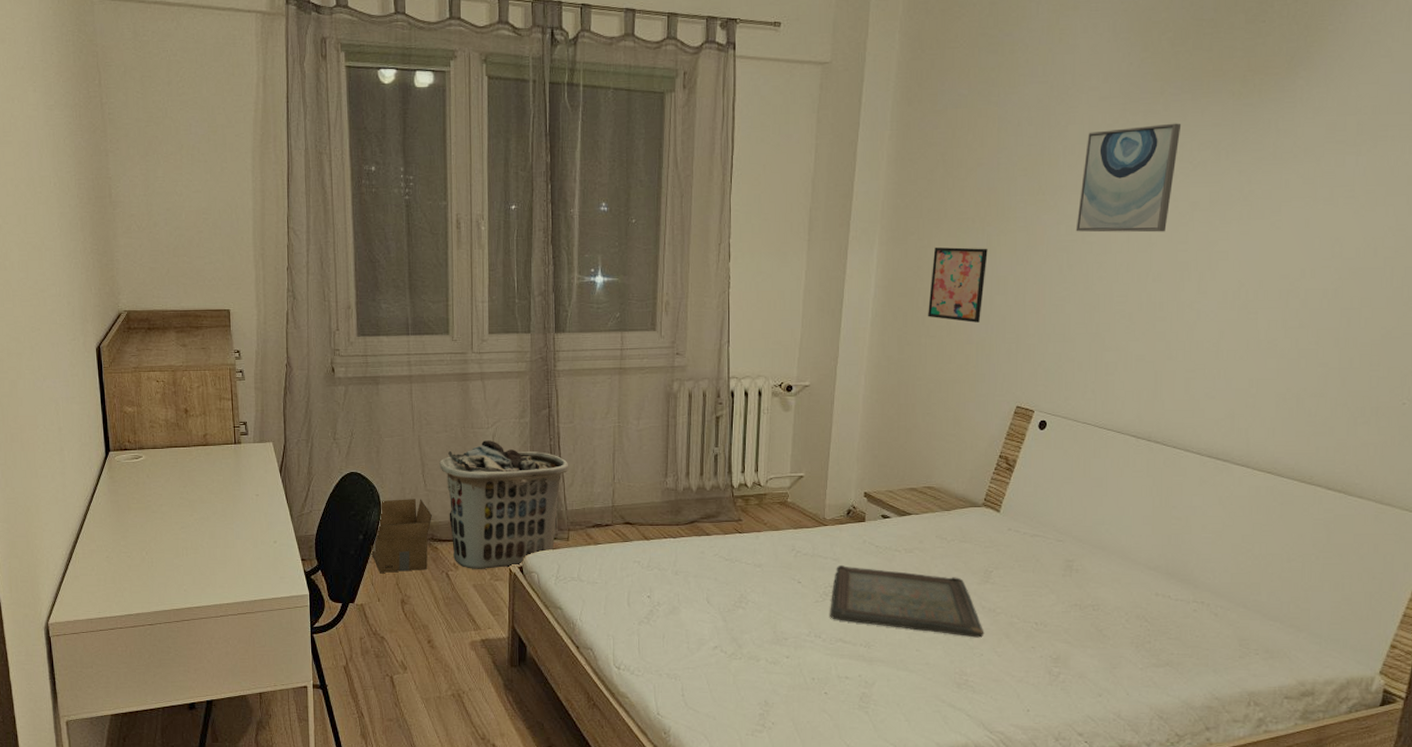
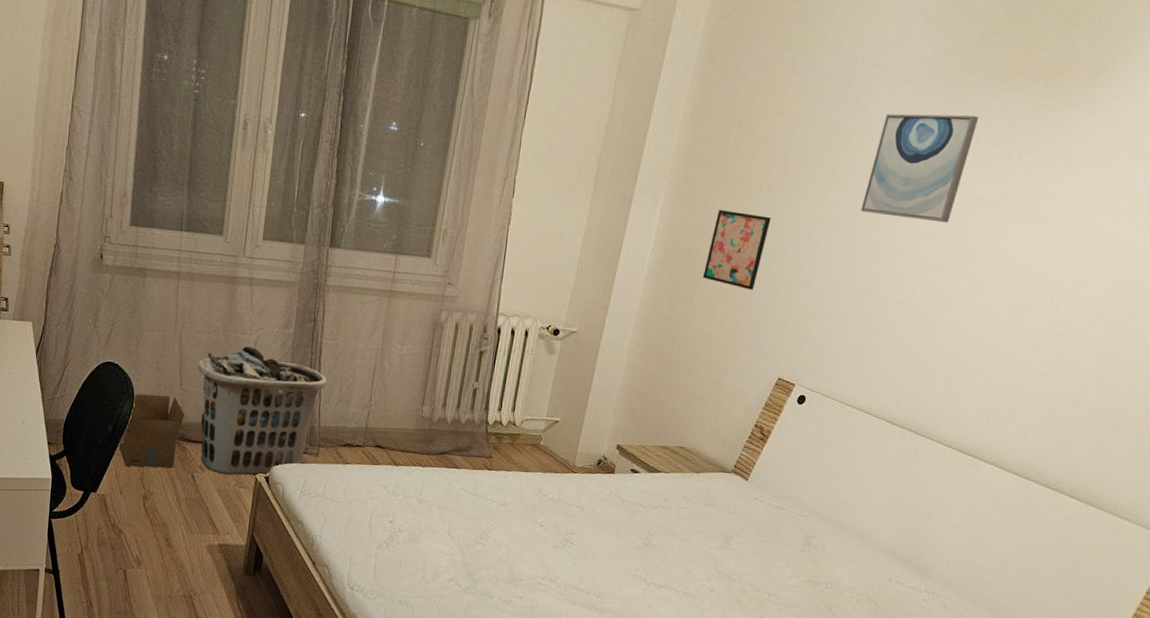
serving tray: present [830,564,984,638] -> none [567,513,717,602]

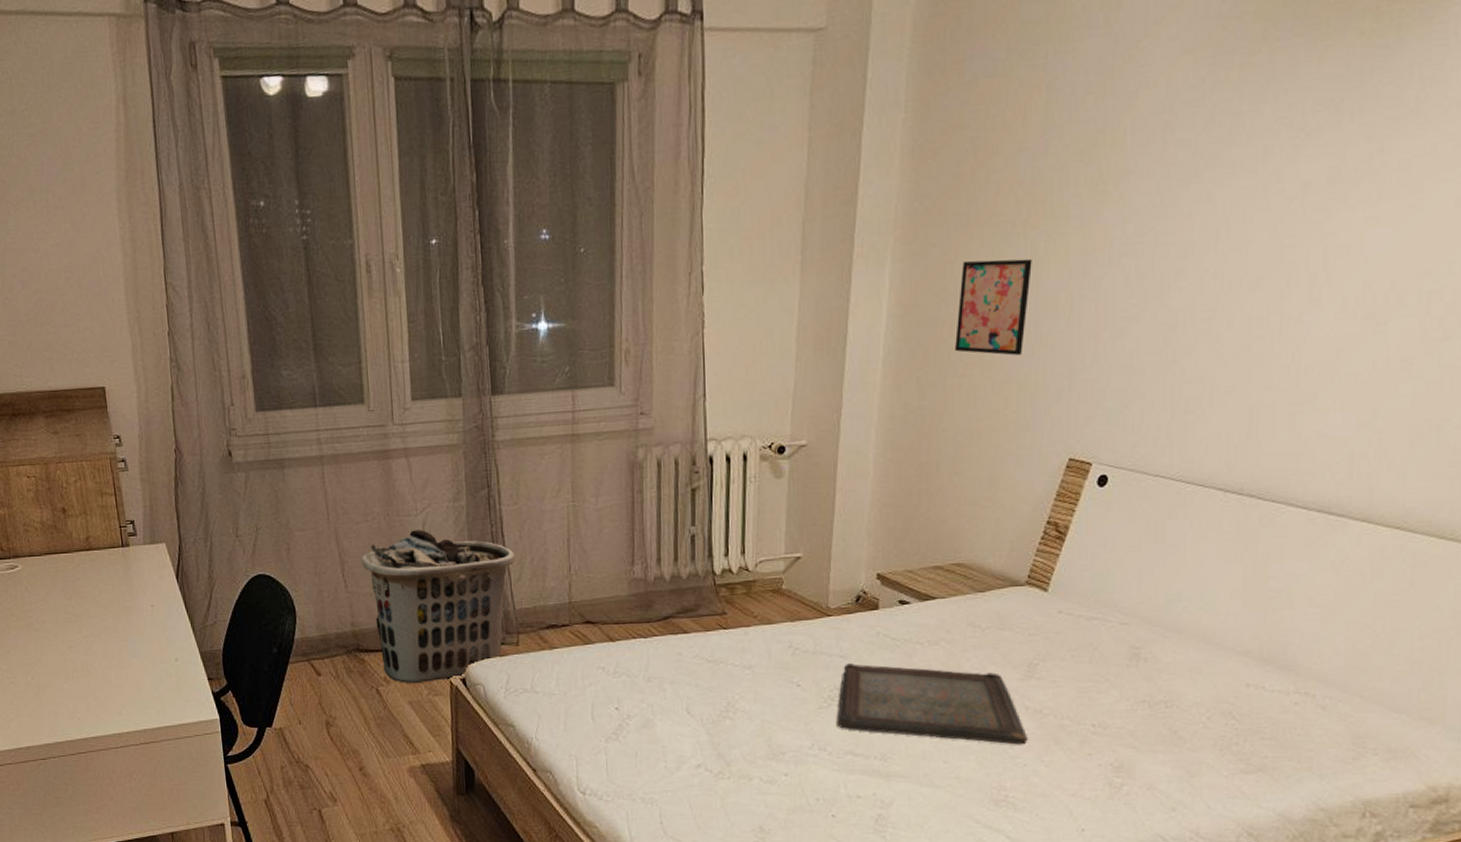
cardboard box: present [119,393,184,468] -> none [287,603,356,691]
serving tray: none [567,513,717,602] -> present [837,662,1028,745]
wall art: present [860,113,979,223] -> none [1147,77,1291,231]

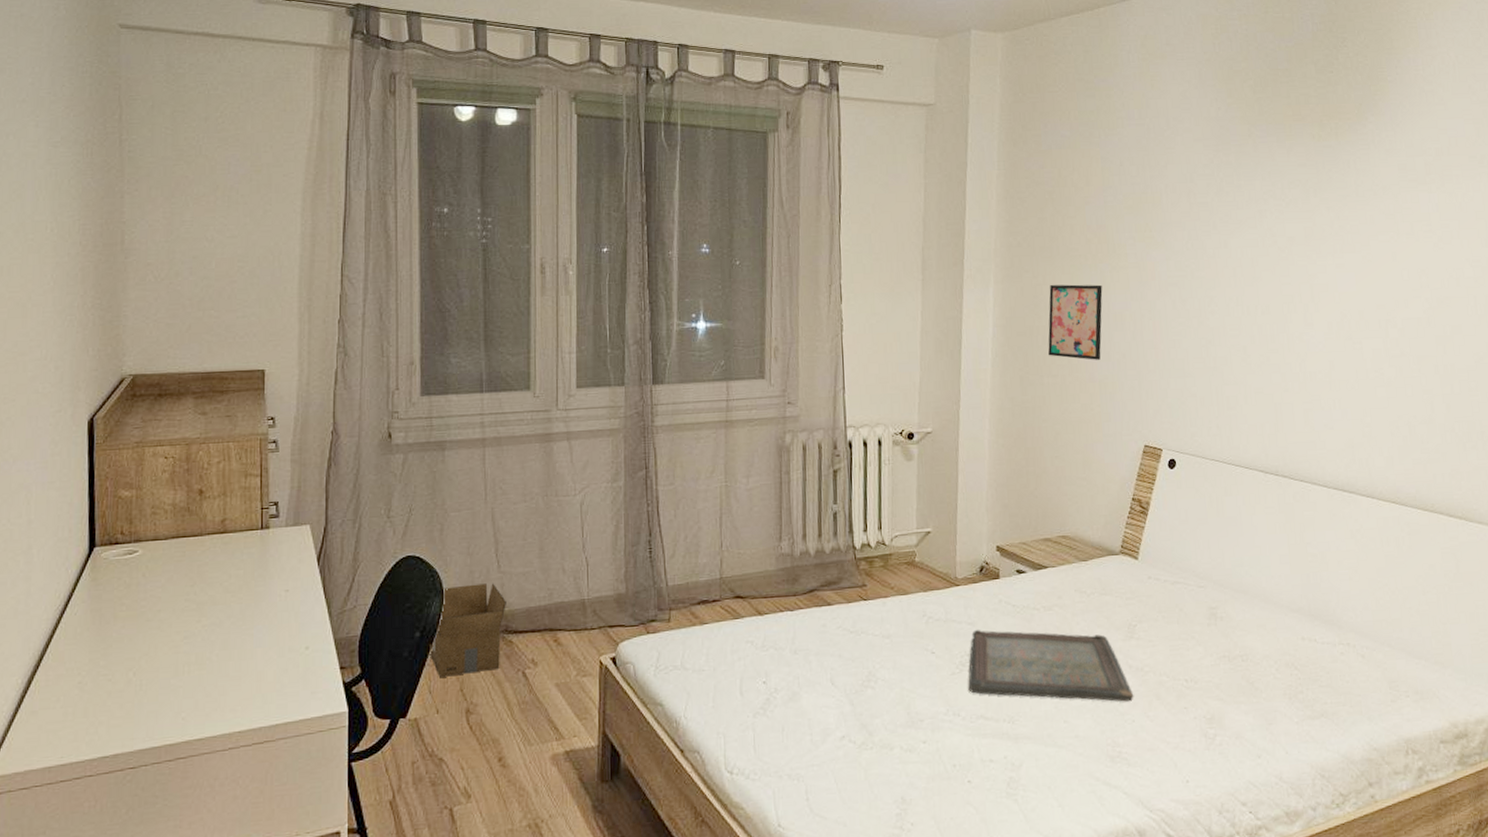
cardboard box: none [287,603,356,691] -> present [430,583,506,677]
clothes hamper: present [361,530,516,683] -> none [517,509,670,665]

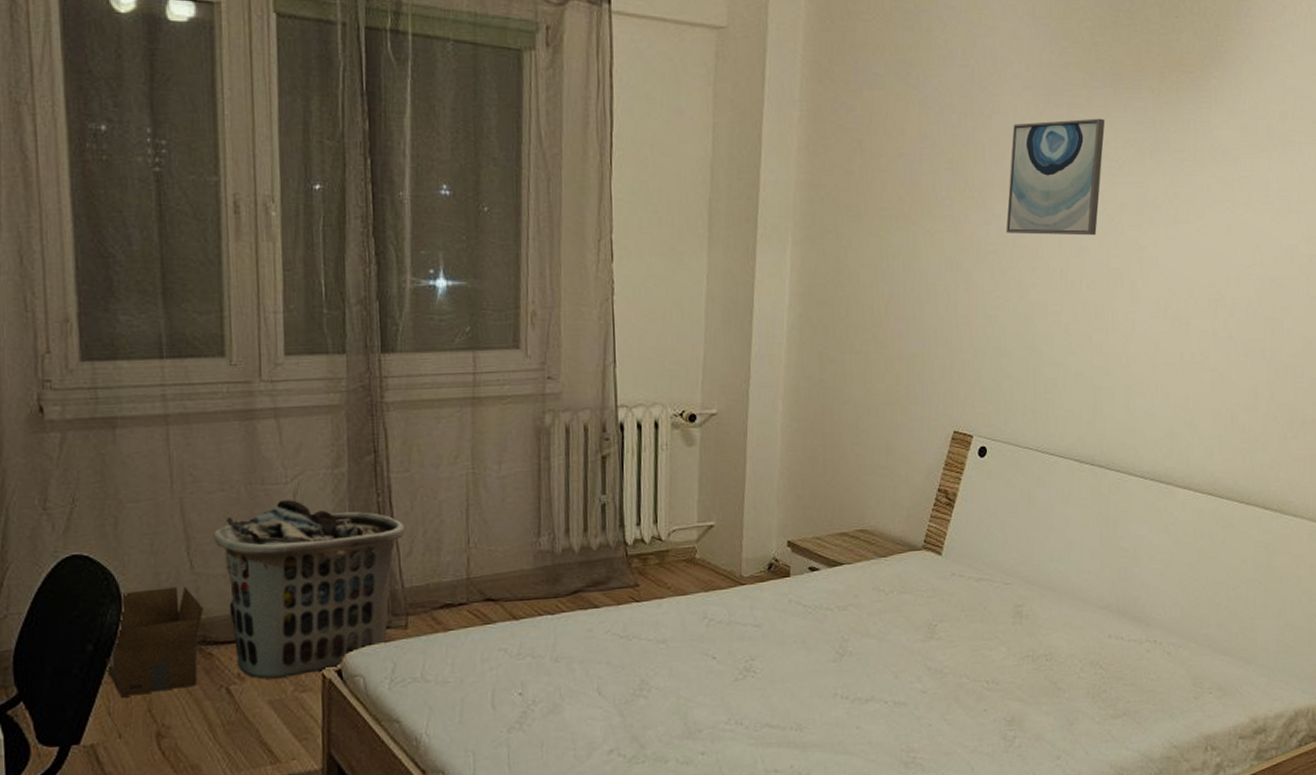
clothes hamper: none [517,509,670,665] -> present [213,500,406,680]
serving tray: present [968,629,1134,702] -> none [752,631,932,706]
wall art: present [1048,284,1103,360] -> none [851,247,915,336]
wall art: none [1184,163,1271,268] -> present [1006,118,1105,236]

